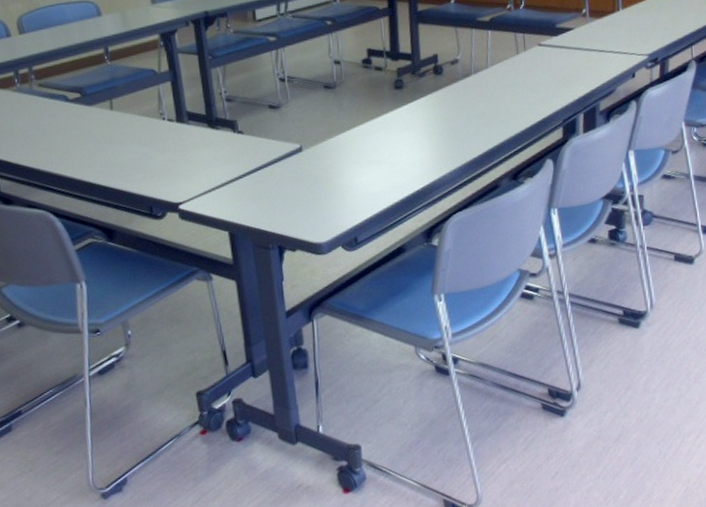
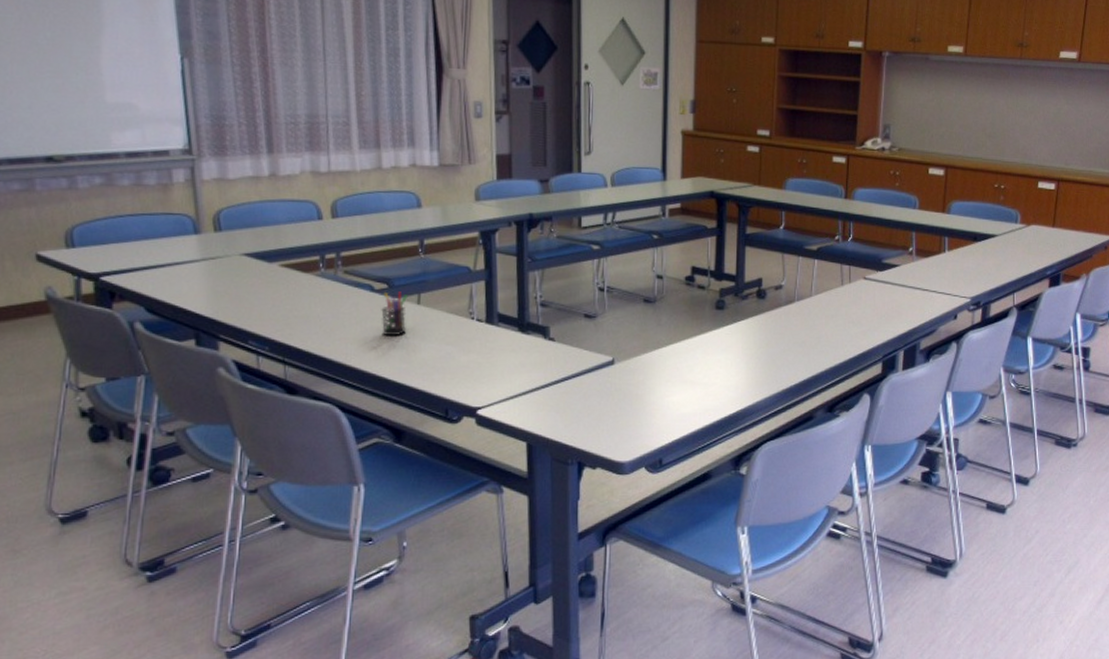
pen holder: none [77,99,103,143] -> present [381,291,409,337]

